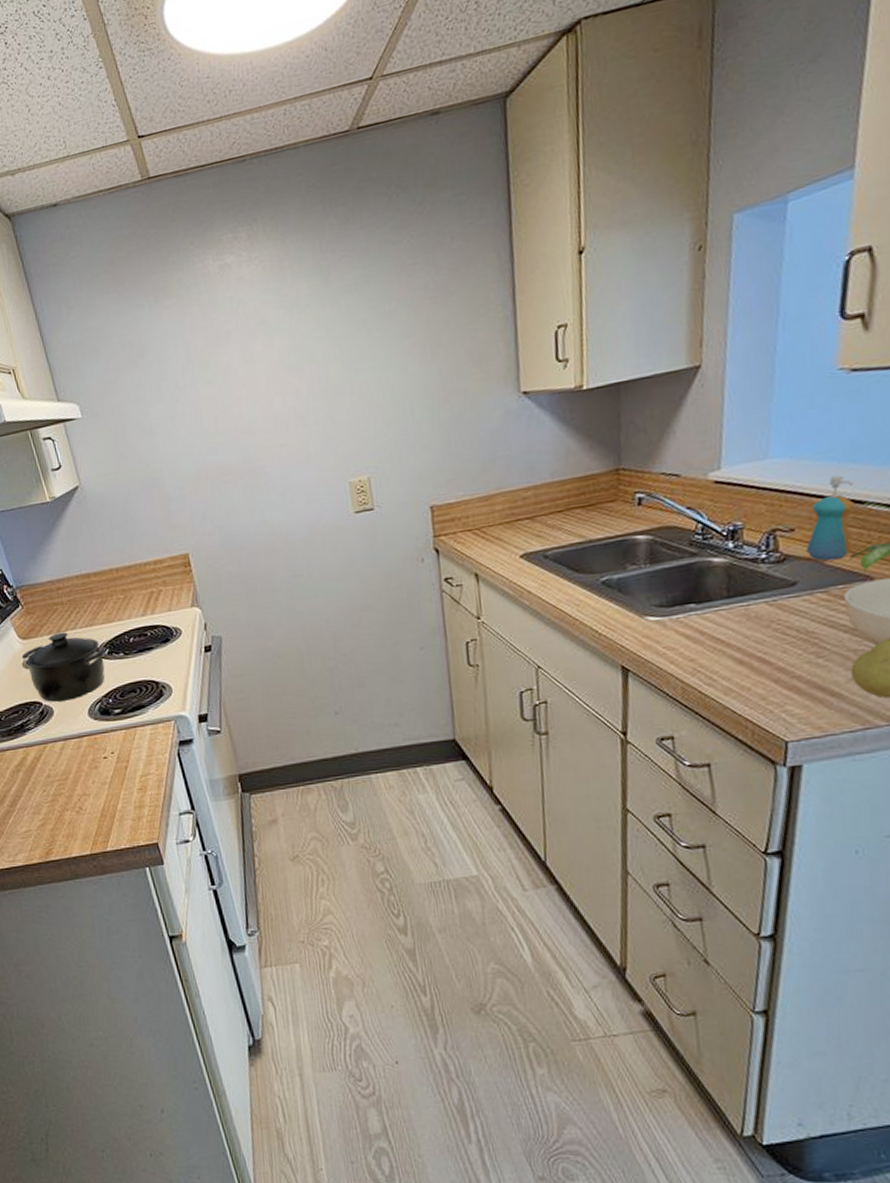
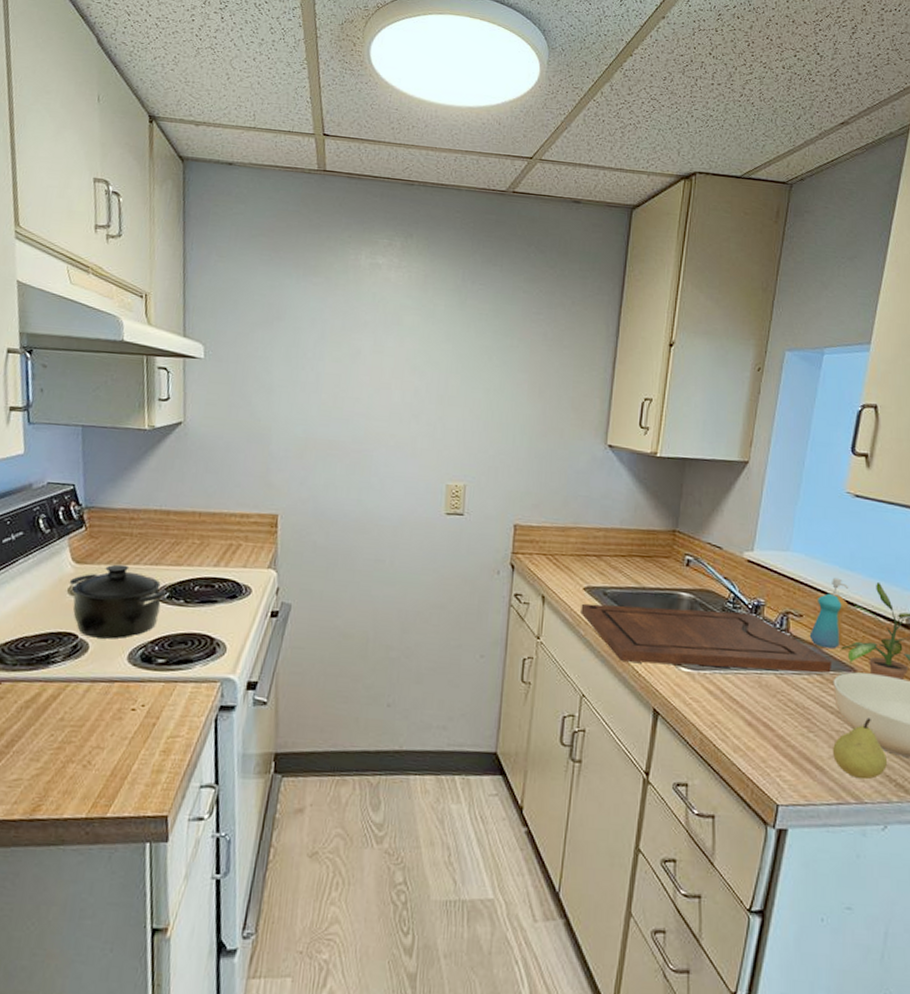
cutting board: none [520,541,841,624] -> present [580,603,833,673]

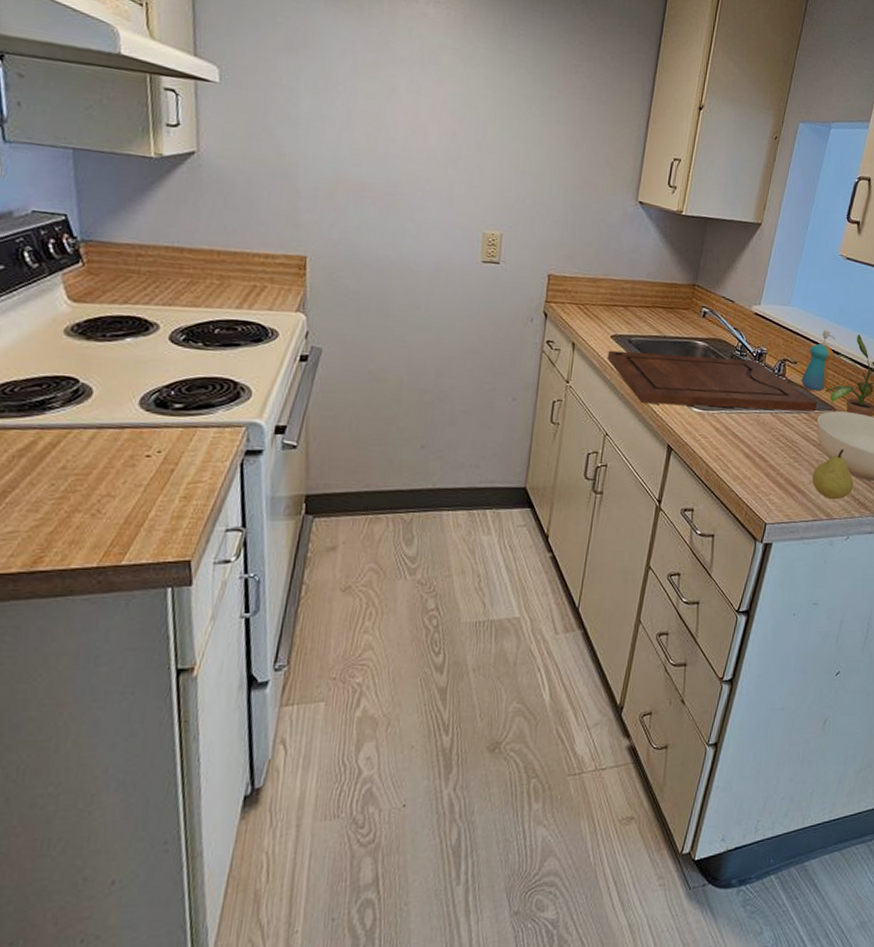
saucepan: present [69,564,167,639] -> none [65,303,183,383]

